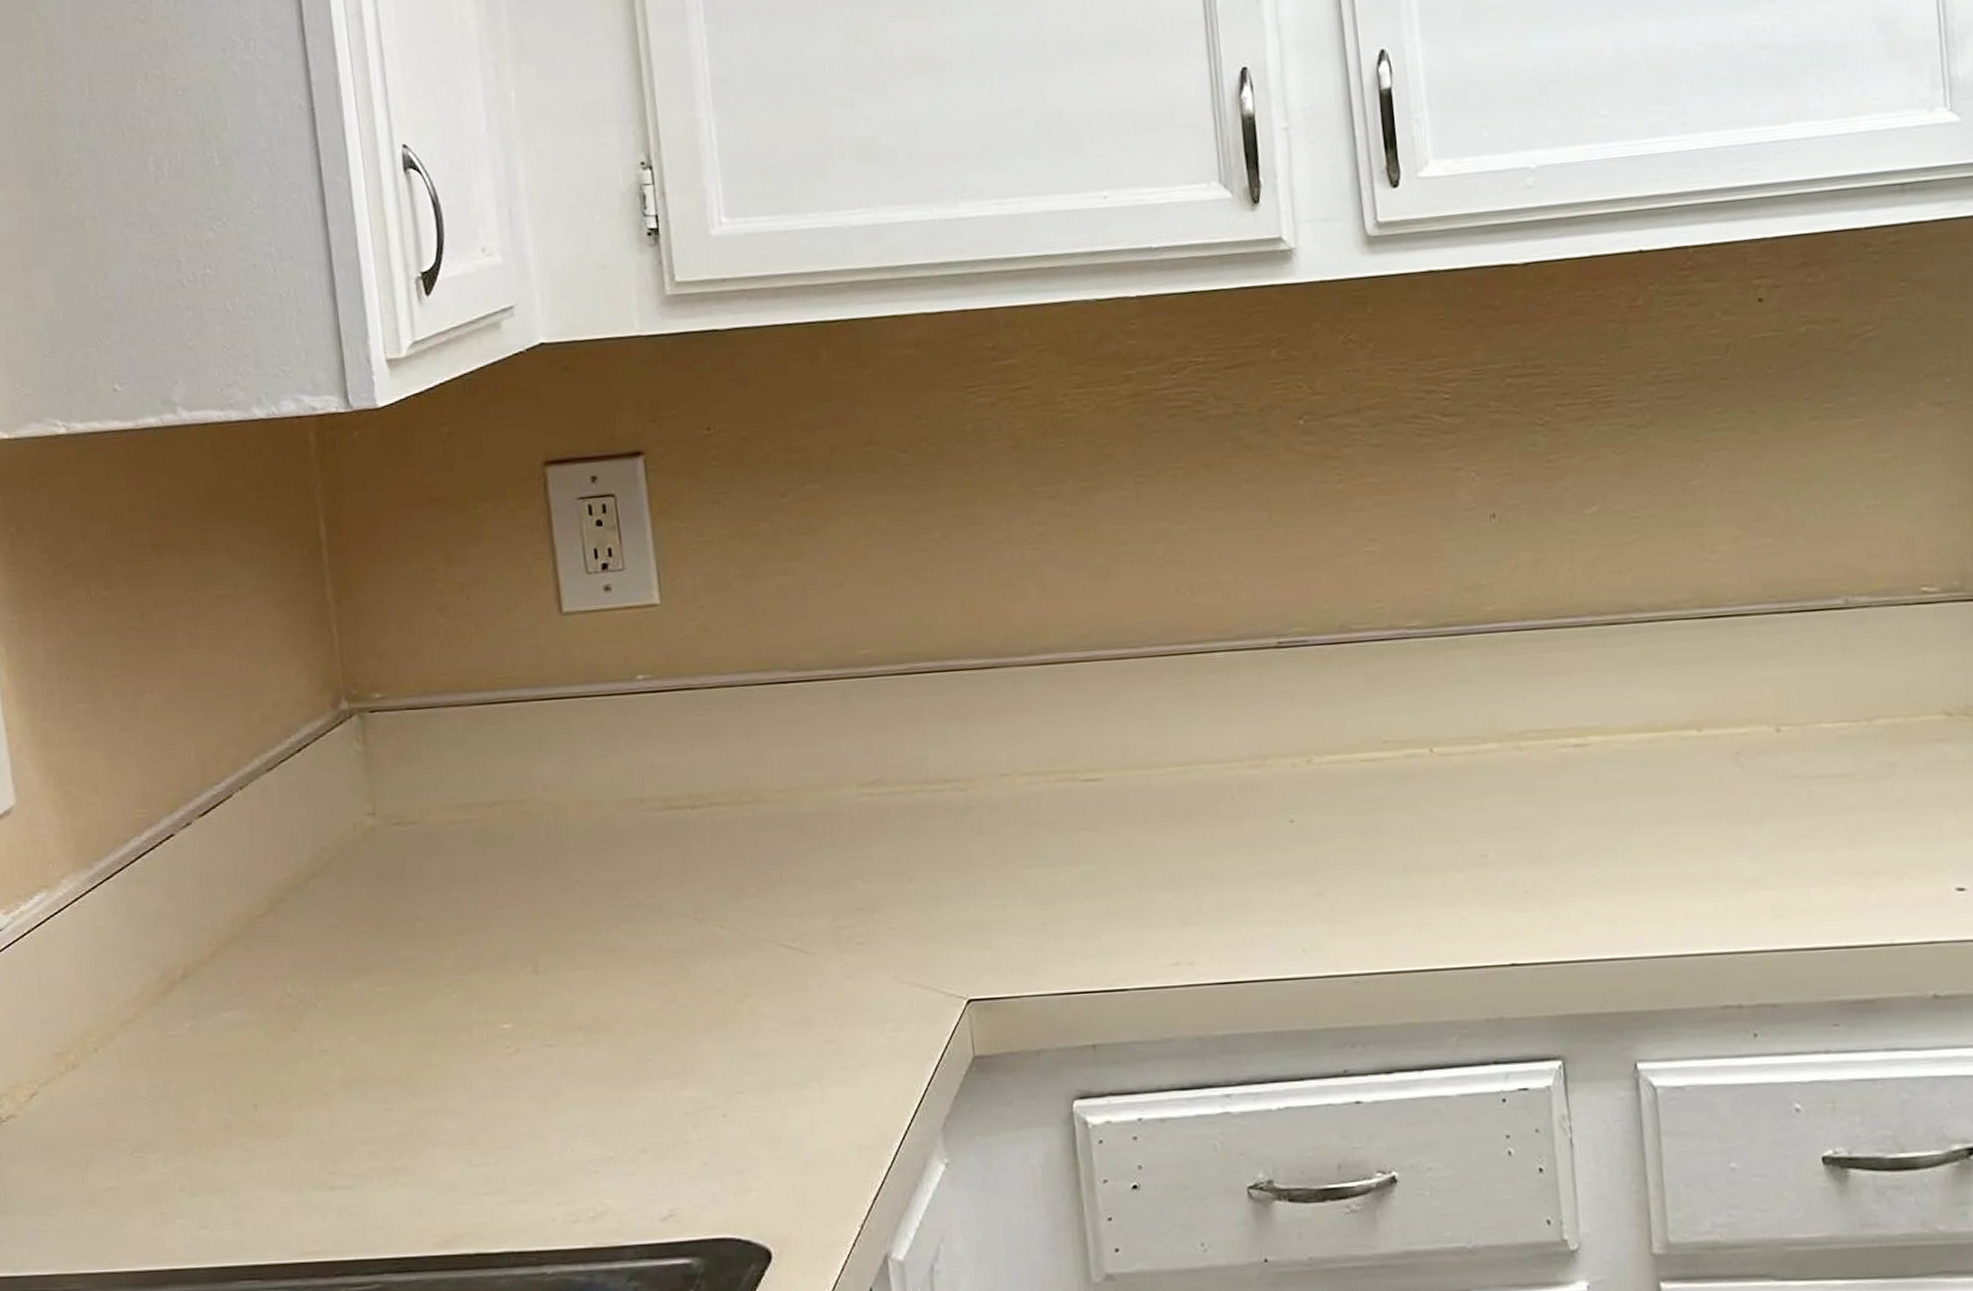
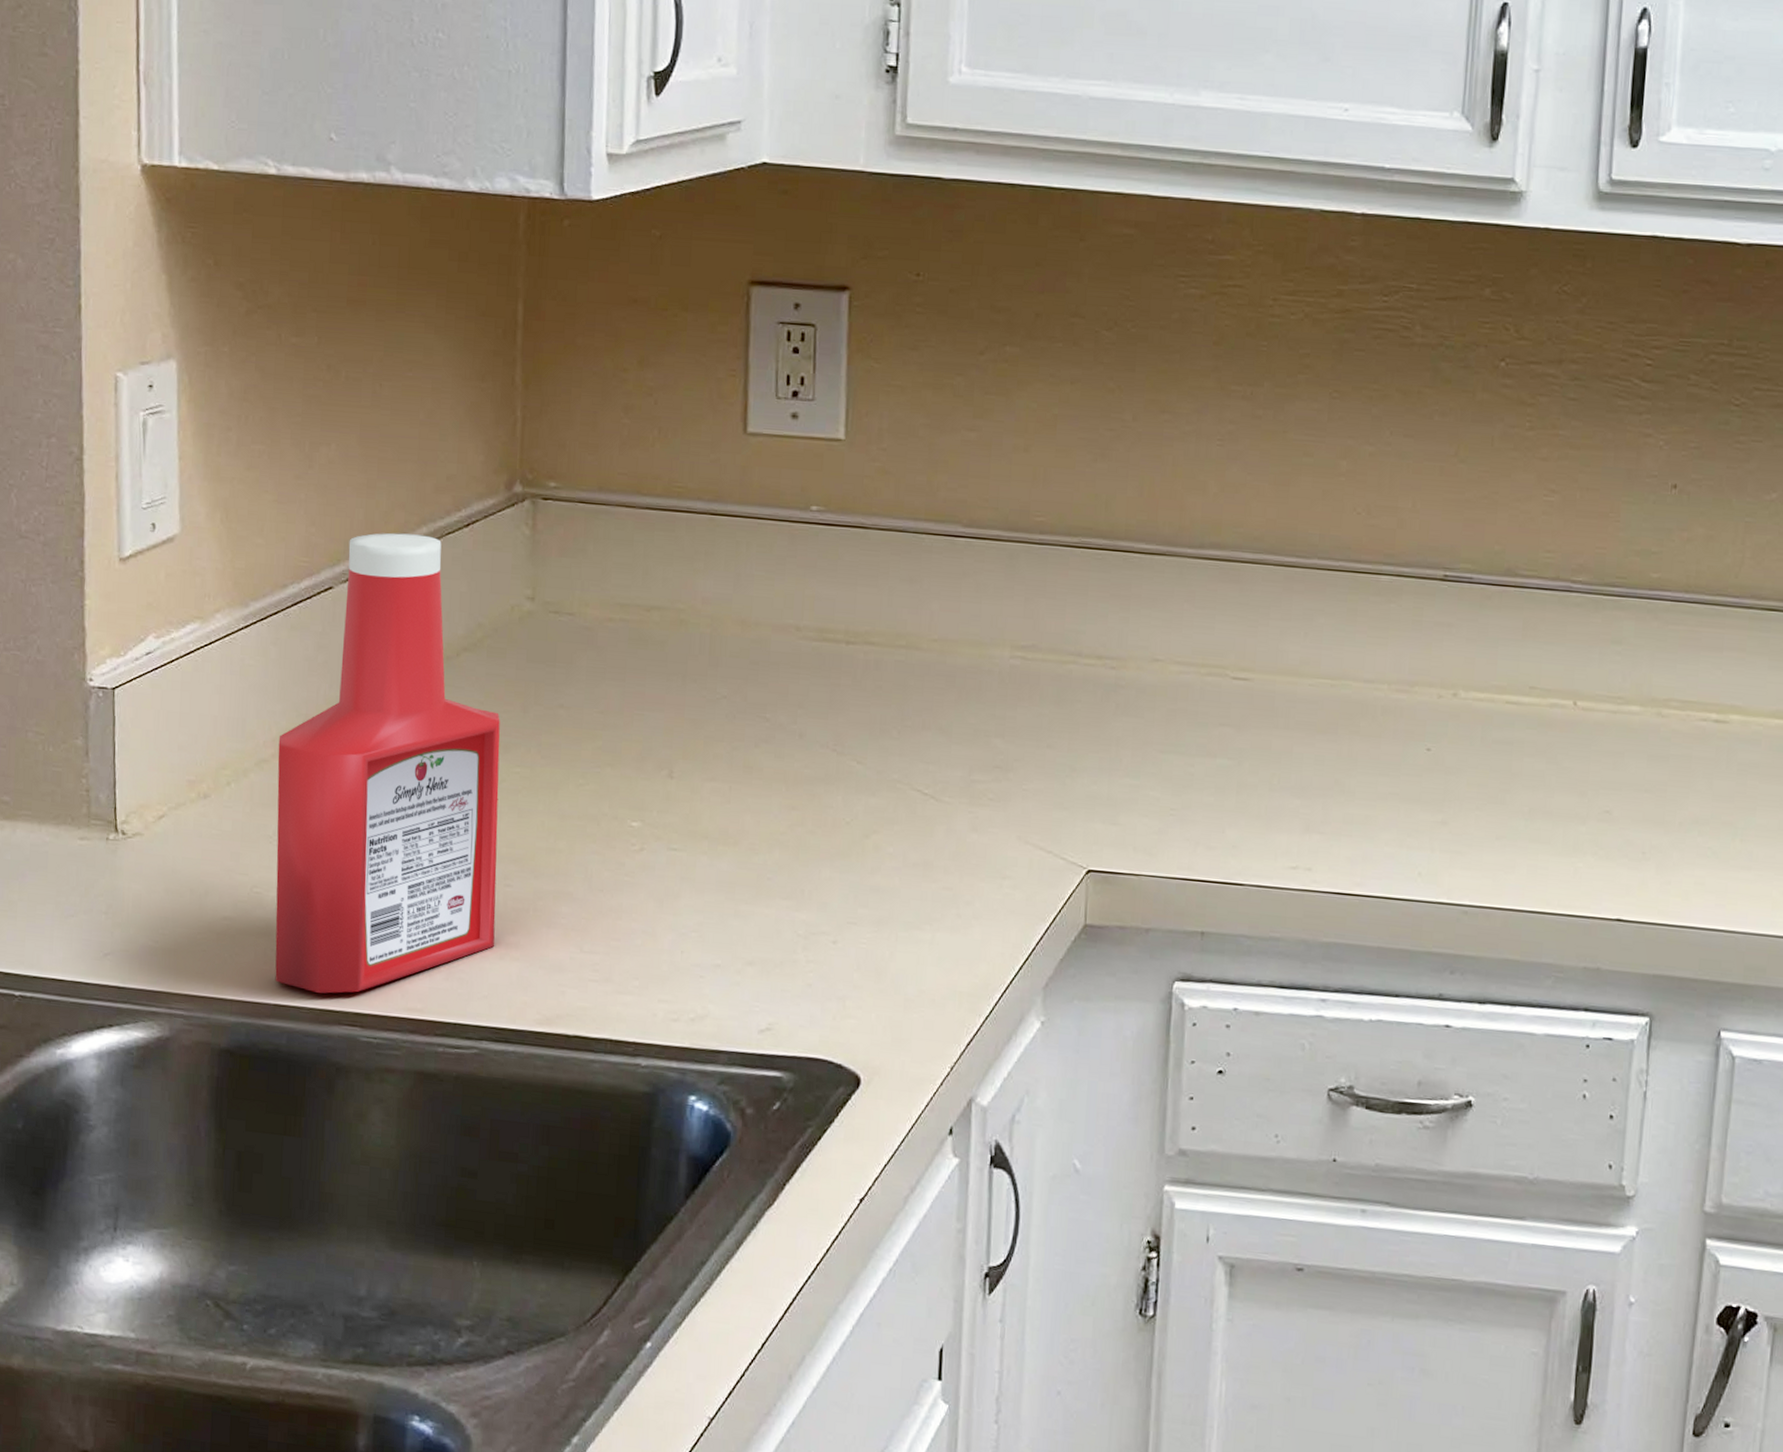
ketchup bottle: none [139,767,383,1251] -> present [275,532,500,994]

